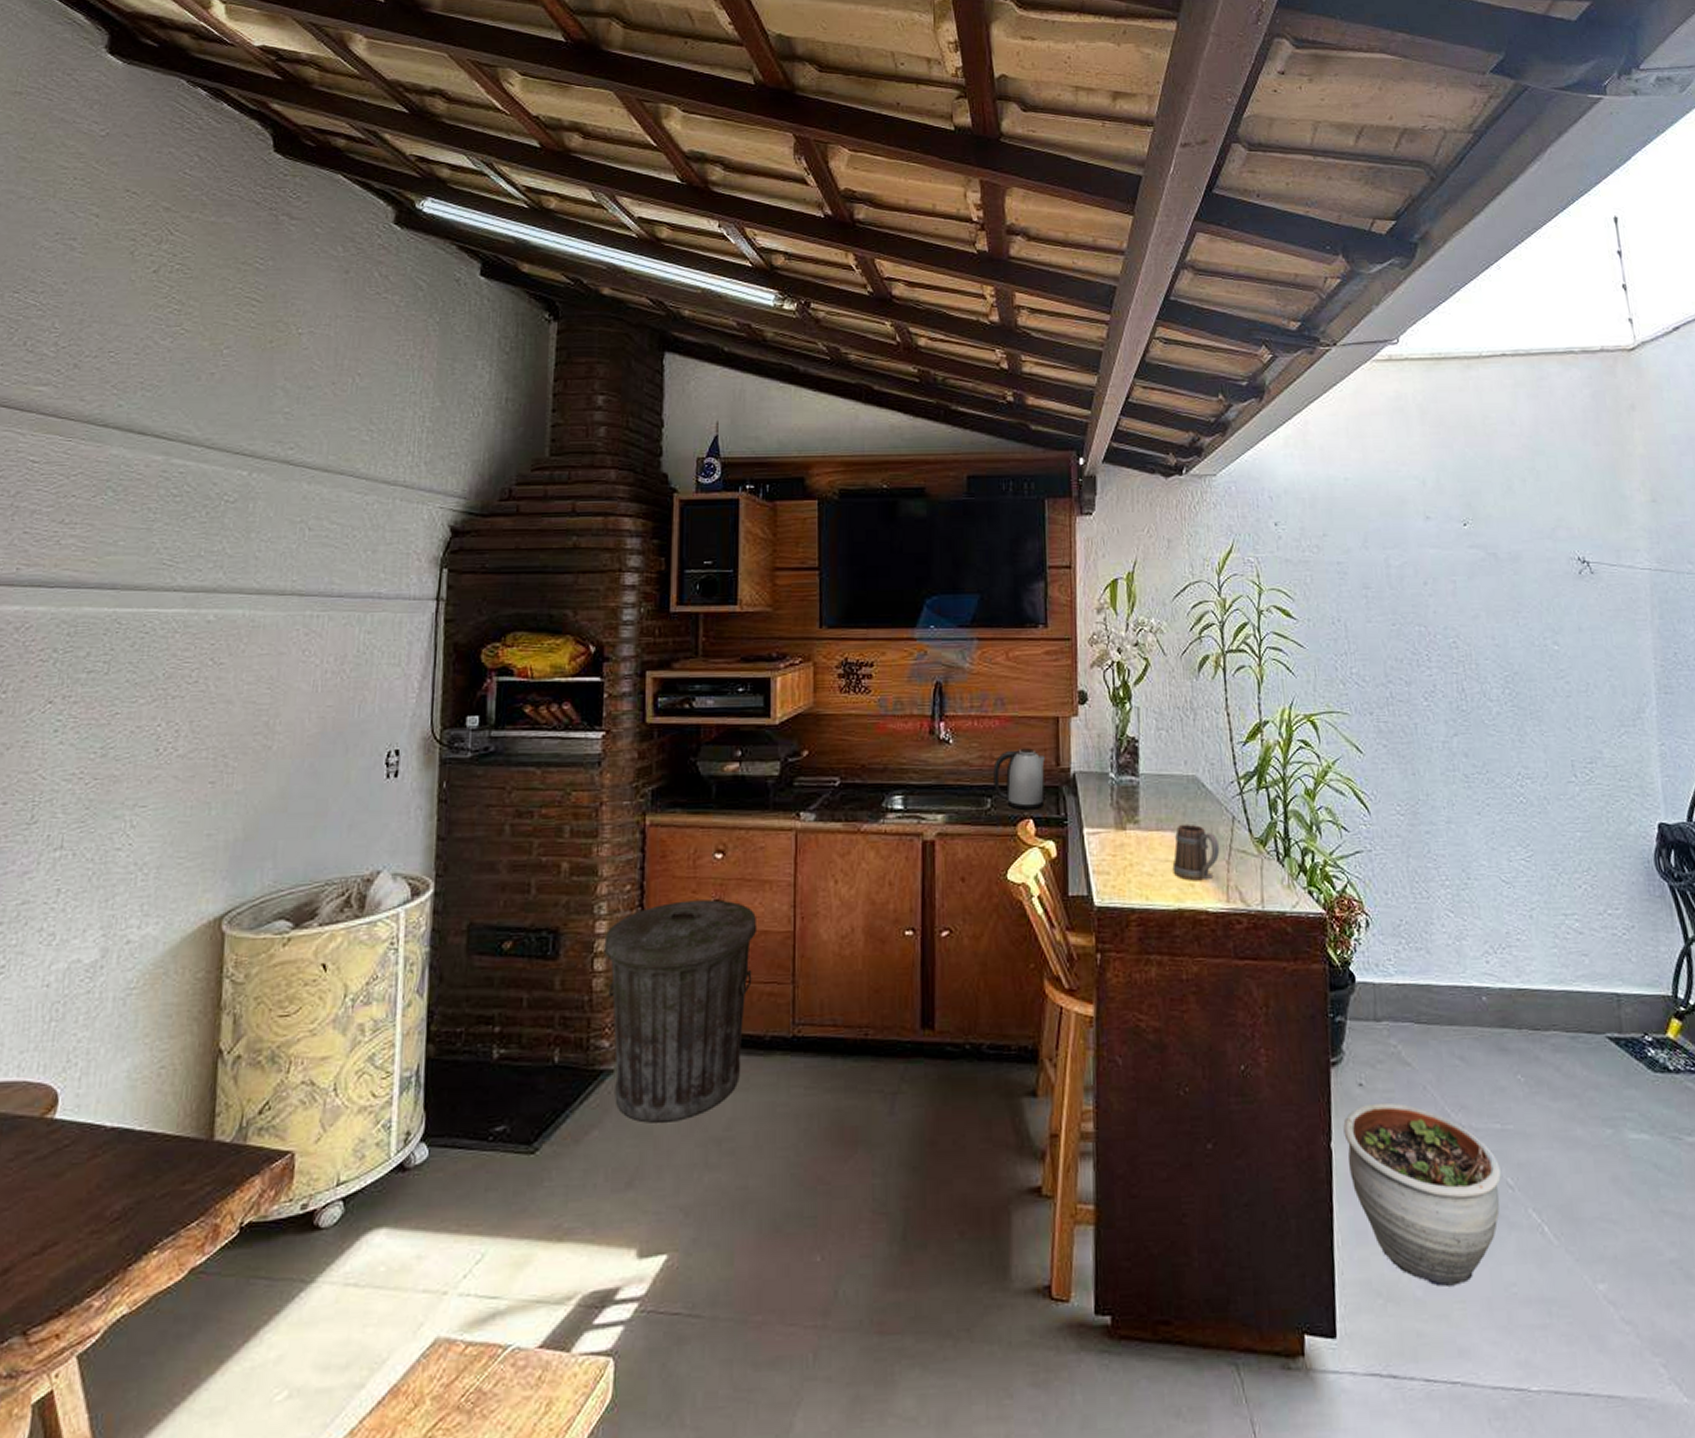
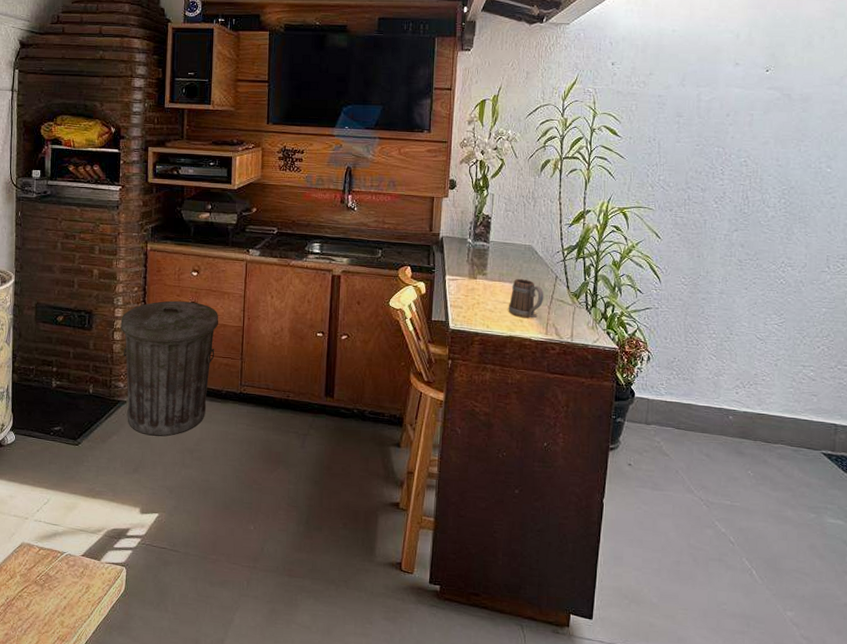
kettle: present [993,748,1045,810] -> none [384,217,422,260]
planter pot: present [1343,1102,1502,1287] -> none [613,477,727,599]

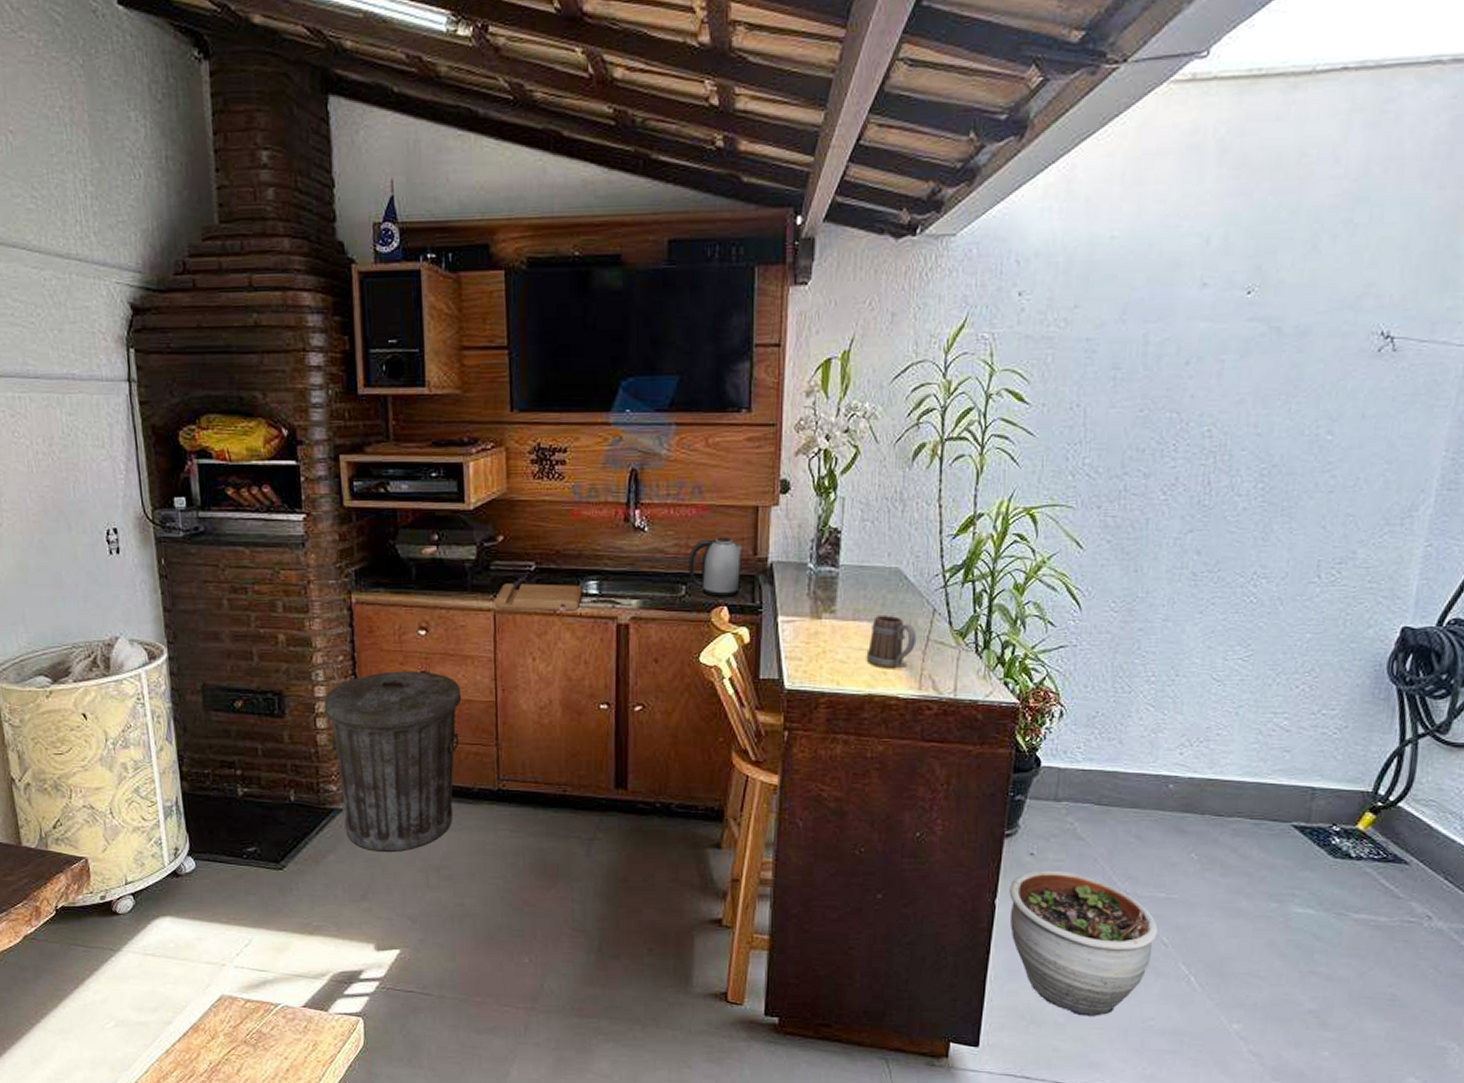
cutting board: none [246,242,309,264] -> present [493,583,582,611]
kettle: none [384,217,422,260] -> present [689,537,742,597]
planter pot: none [613,477,727,599] -> present [1009,870,1159,1016]

